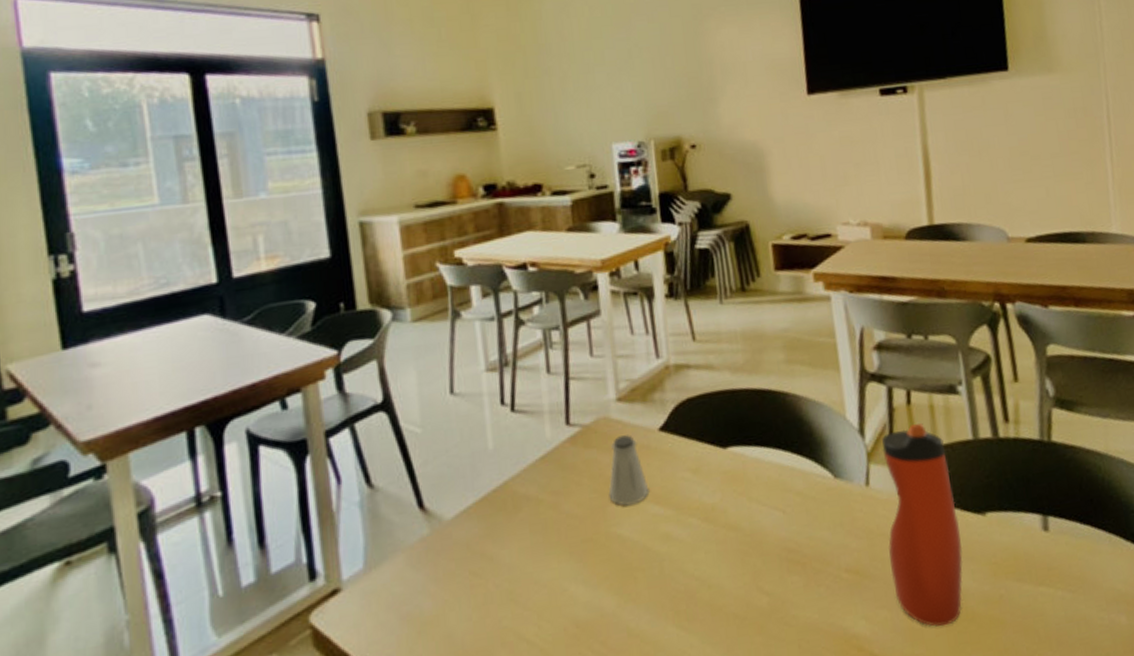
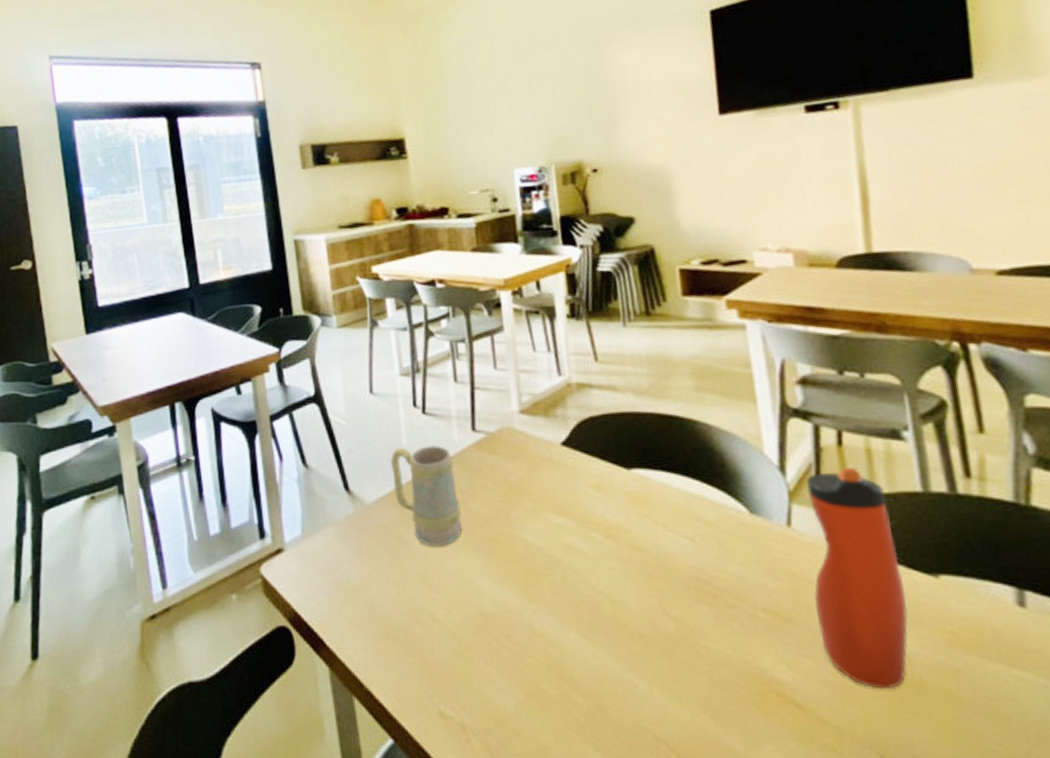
mug: none [473,445,555,559] -> present [389,445,463,547]
saltshaker: present [608,435,650,506] -> none [512,446,552,513]

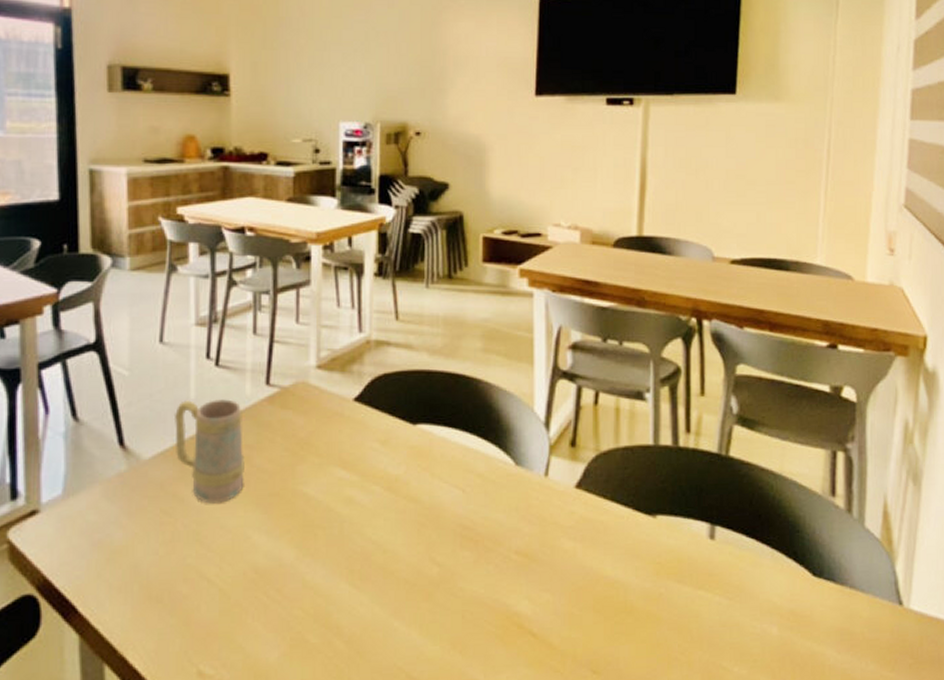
water bottle: present [807,468,909,688] -> none [558,424,630,615]

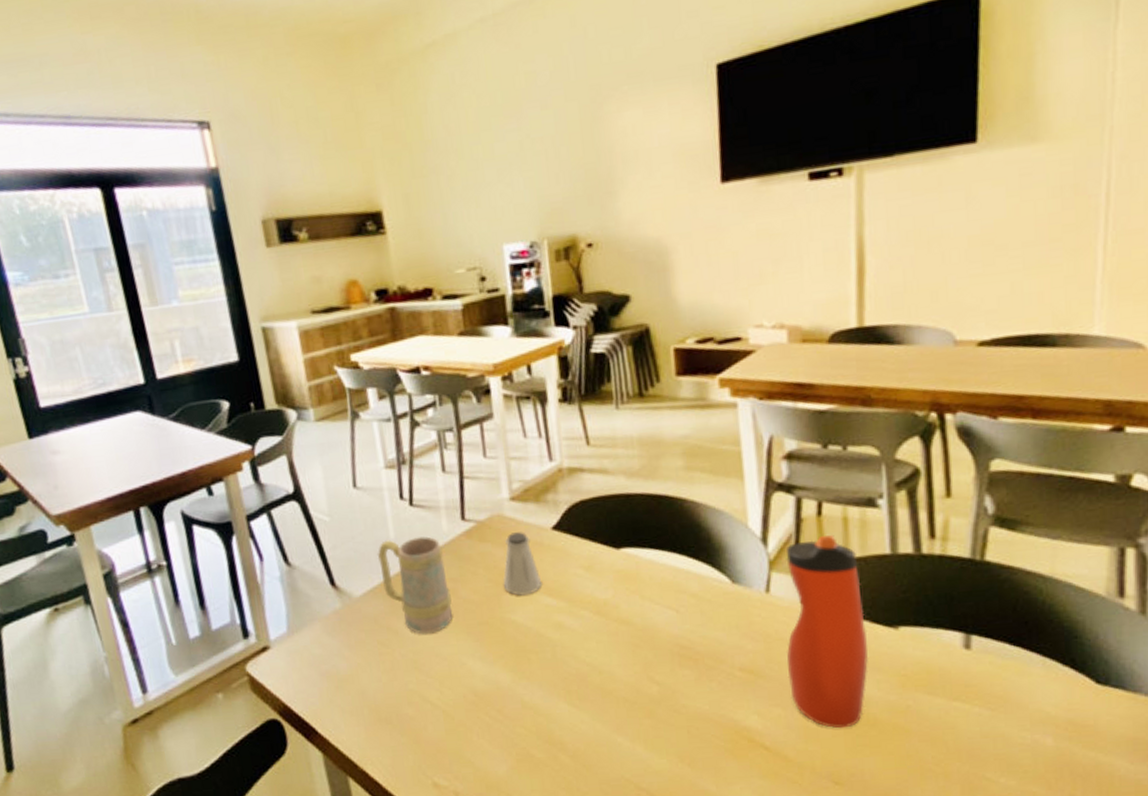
saltshaker: none [299,401,338,467] -> present [502,532,543,596]
water bottle: none [558,424,630,615] -> present [786,535,869,728]

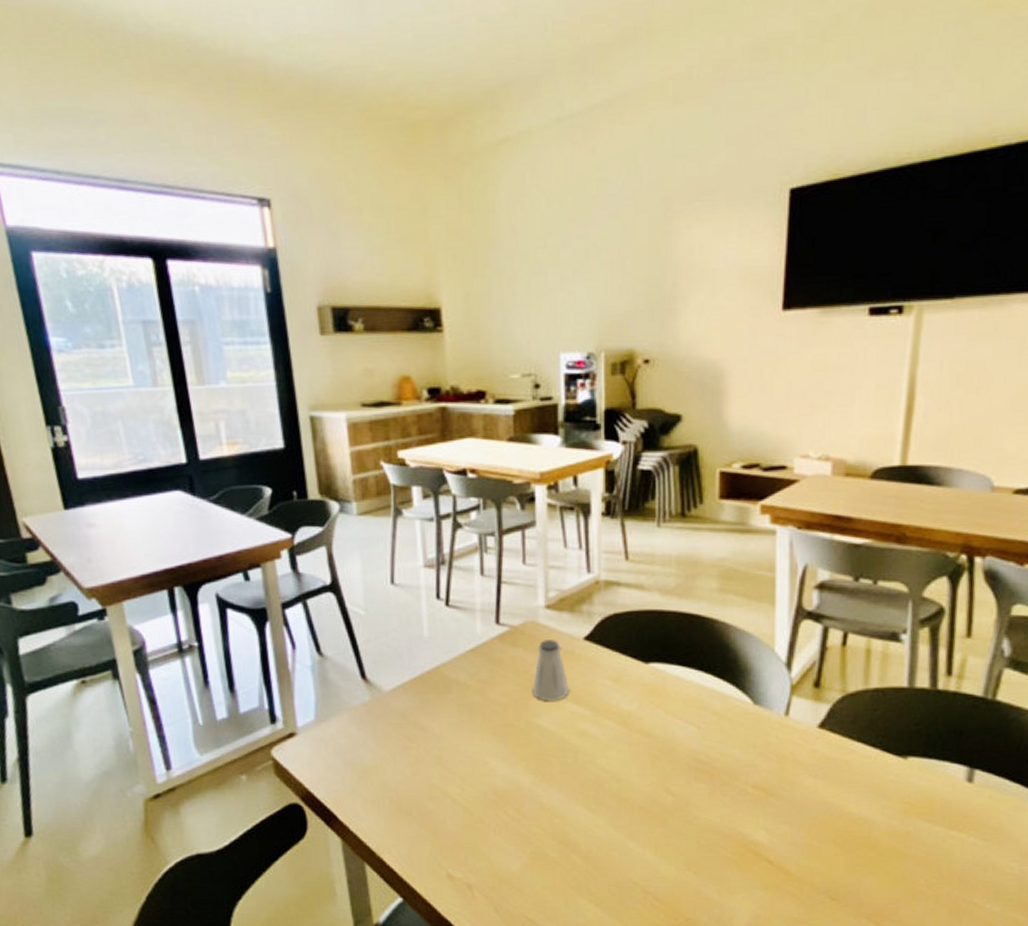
mug: present [377,536,453,634] -> none [409,637,481,732]
water bottle: present [786,535,869,728] -> none [797,665,878,847]

